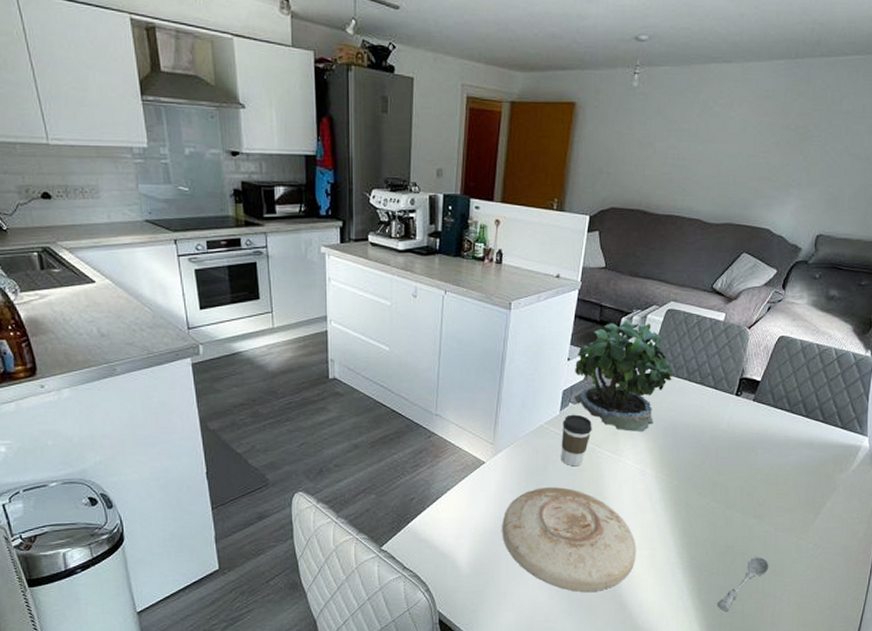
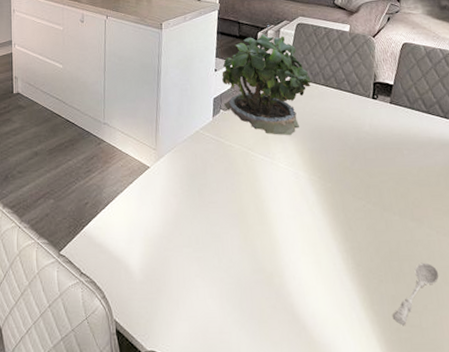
plate: present [502,487,636,592] -> none [169,191,302,301]
coffee cup: present [561,414,592,467] -> none [216,120,244,170]

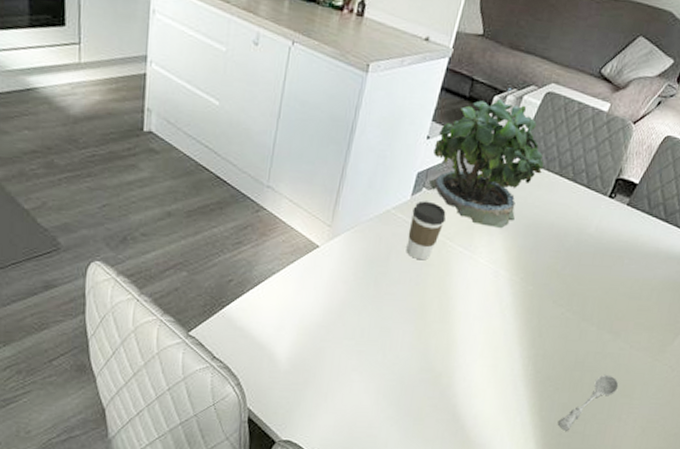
coffee cup: none [216,120,244,170] -> present [406,201,446,260]

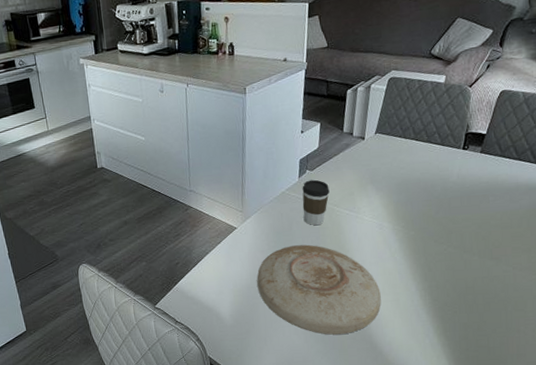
plate: none [330,280,479,399] -> present [257,244,381,335]
potted plant: present [429,88,544,229] -> none [308,81,401,191]
soupspoon: present [558,374,619,432] -> none [463,294,511,347]

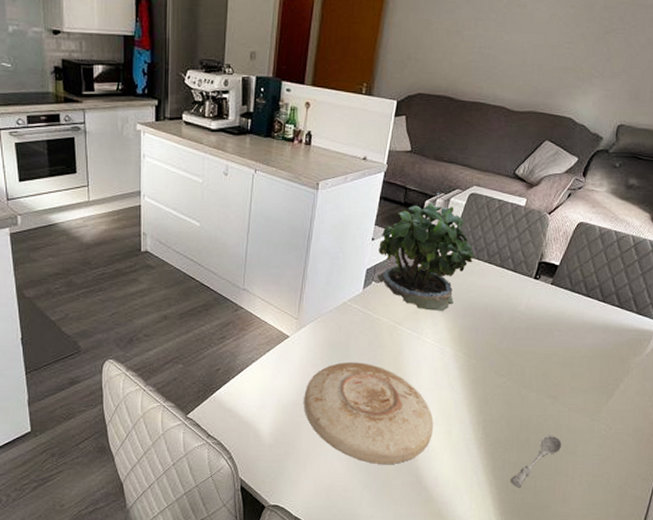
coffee cup: present [302,179,330,226] -> none [362,292,394,343]
potted plant: none [308,81,401,191] -> present [377,193,474,312]
soupspoon: none [463,294,511,347] -> present [511,435,562,489]

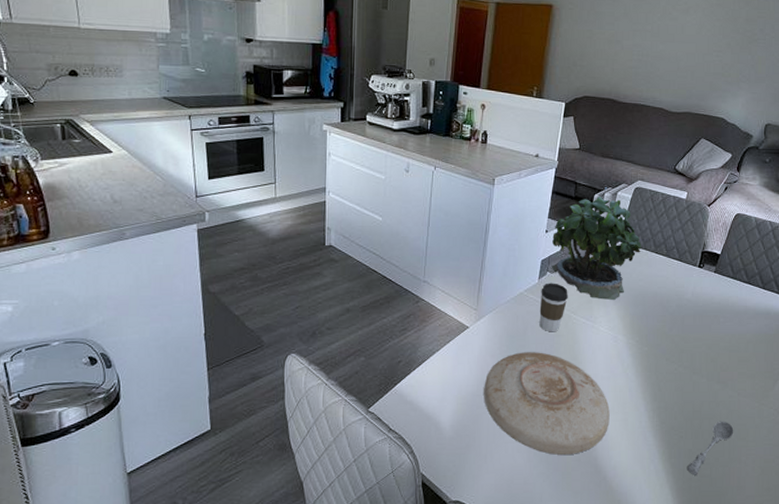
coffee cup: none [362,292,394,343] -> present [539,283,568,332]

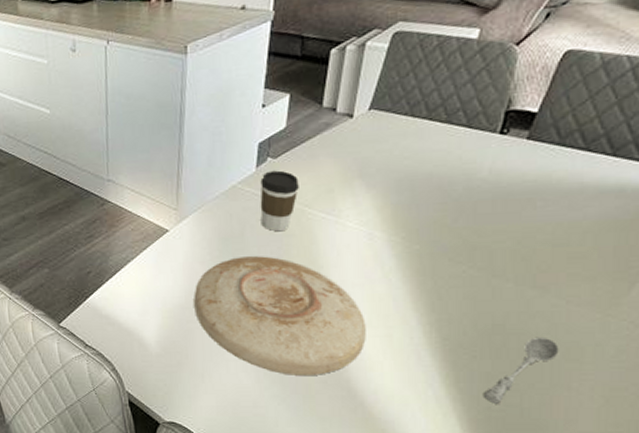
potted plant: present [552,187,642,301] -> none [272,37,407,188]

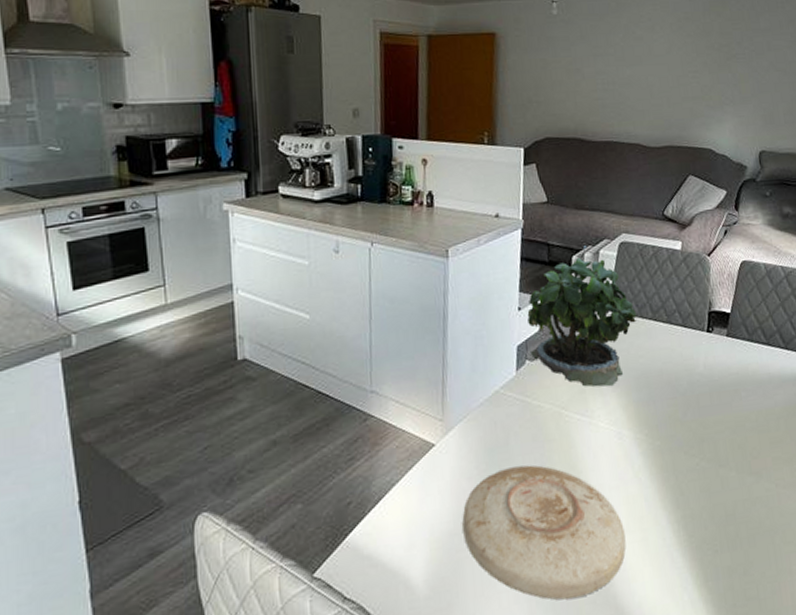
coffee cup: present [260,170,299,232] -> none [521,373,556,438]
potted plant: none [272,37,407,188] -> present [527,246,637,388]
soupspoon: present [484,337,559,405] -> none [729,522,778,601]

